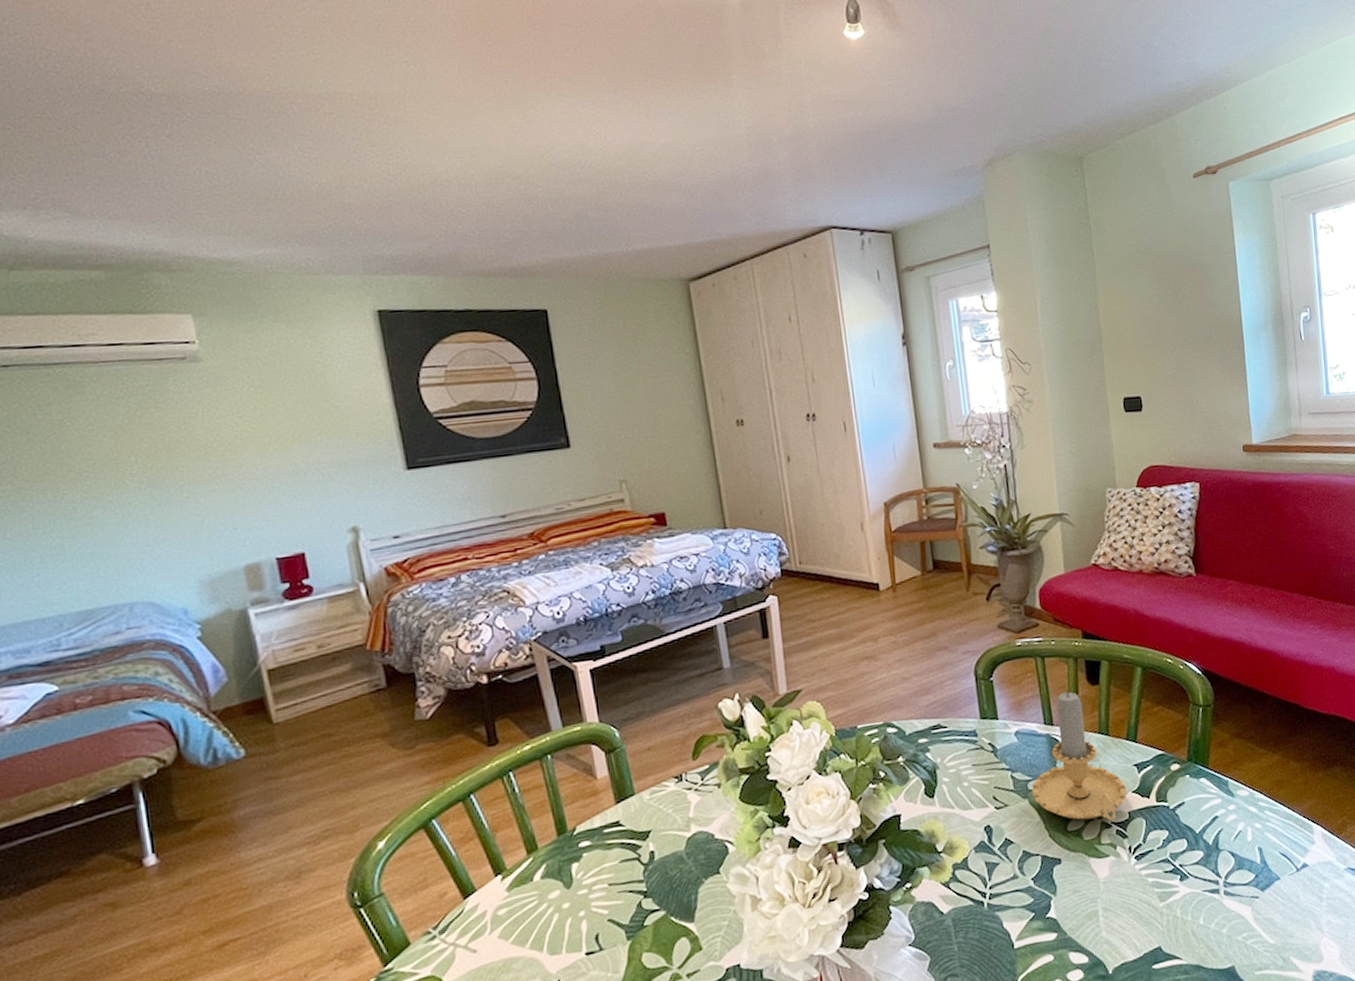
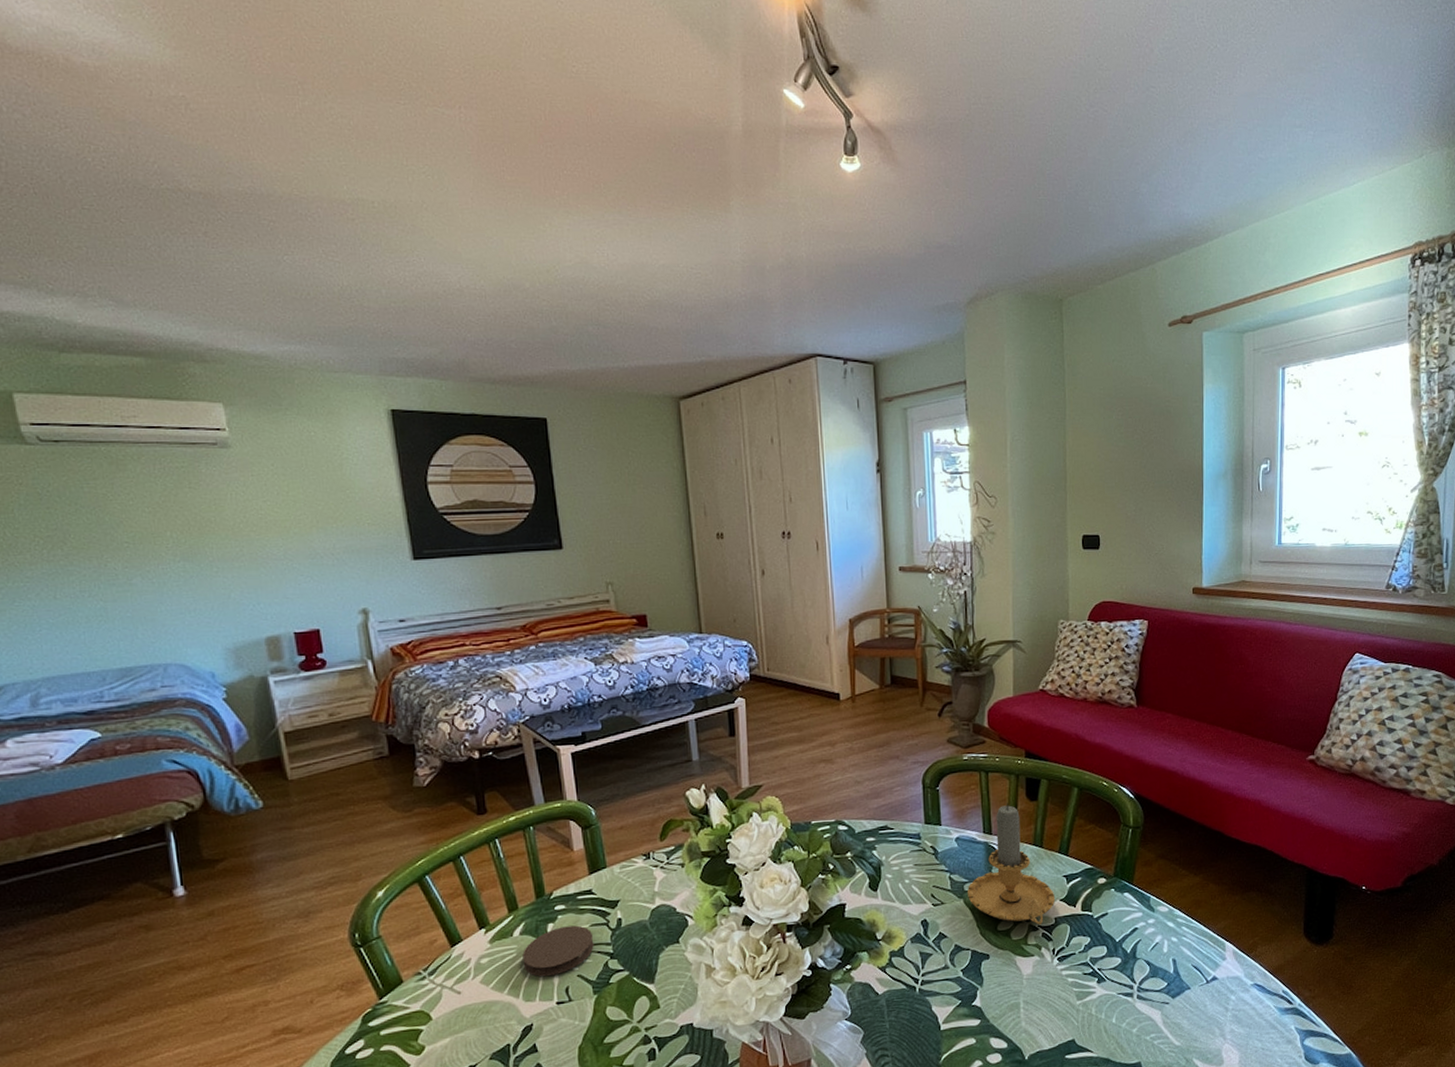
coaster: none [545,862,625,925] -> present [522,925,594,977]

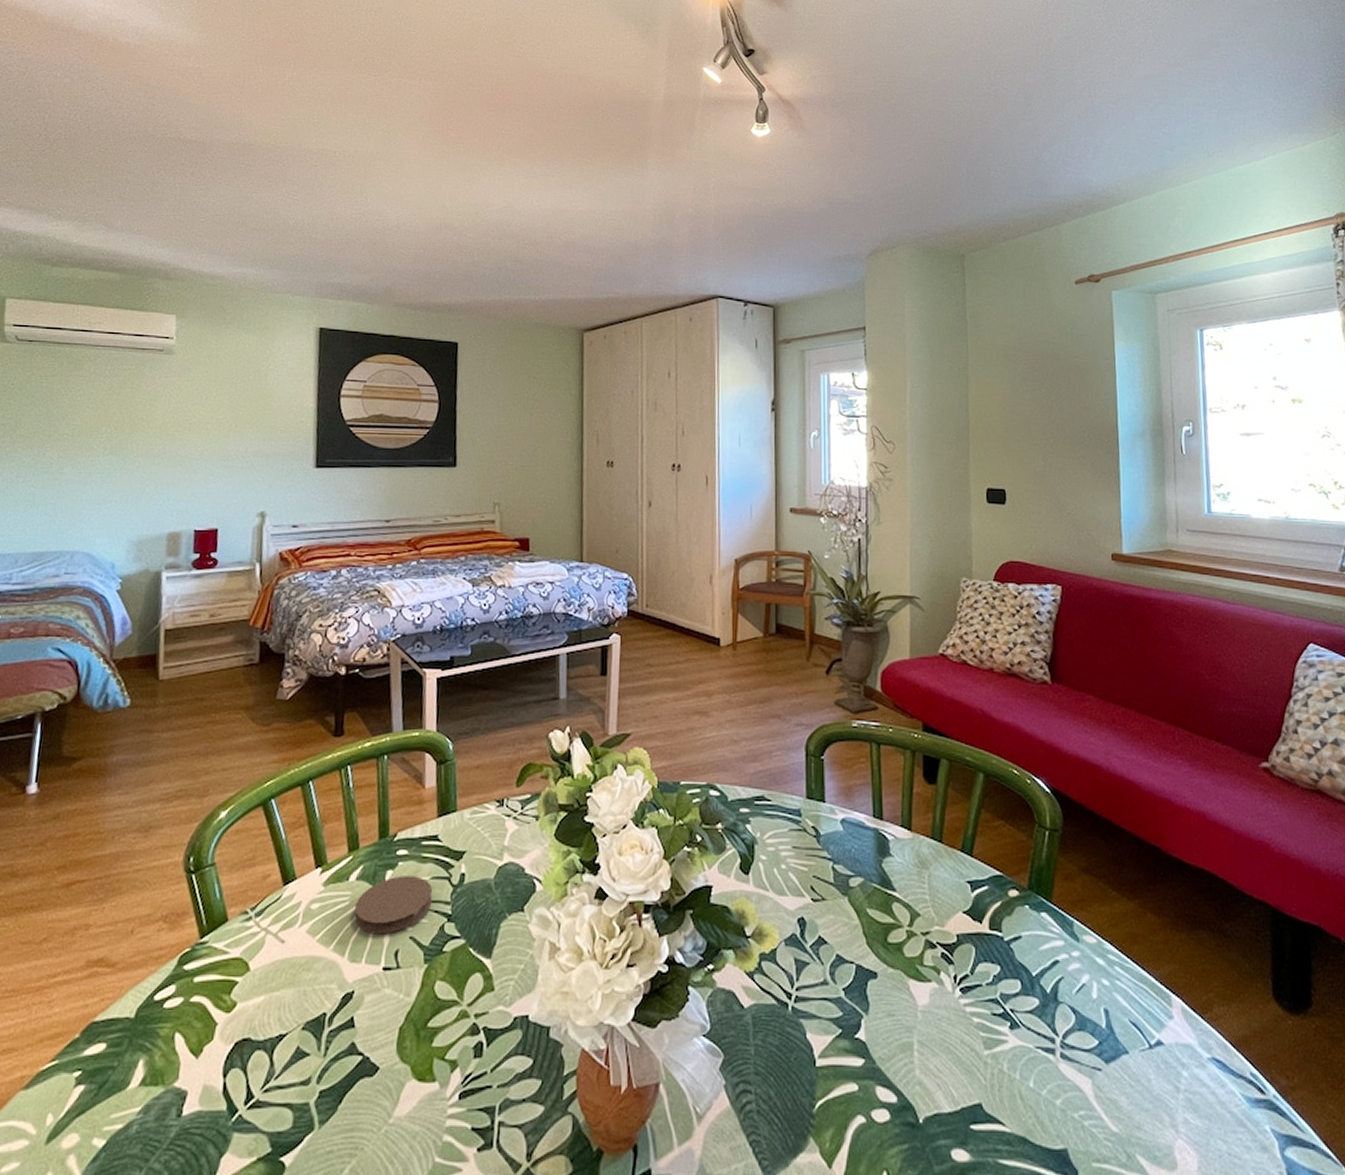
candle: present [967,803,1055,926] -> none [853,783,956,942]

